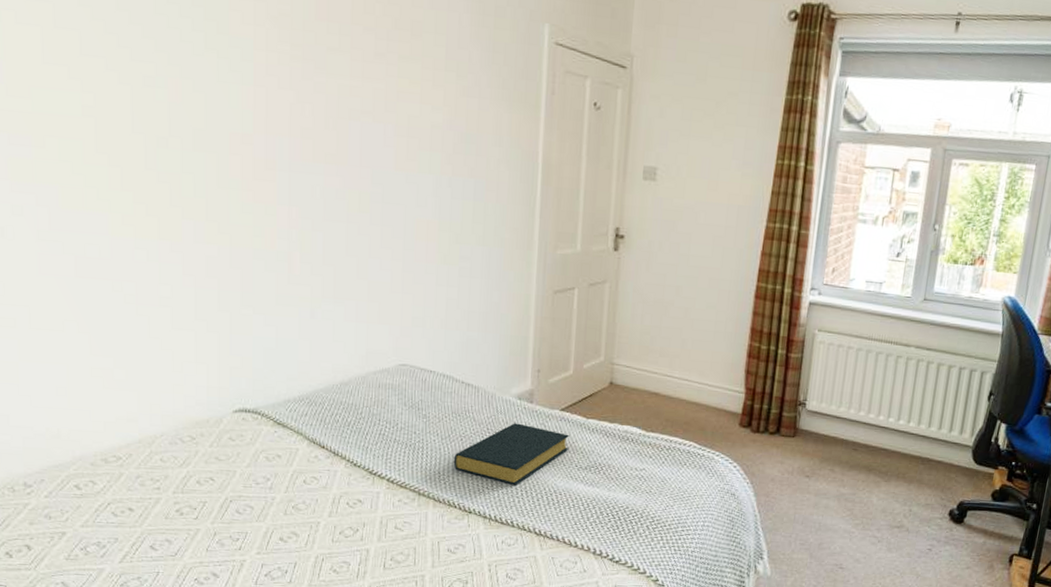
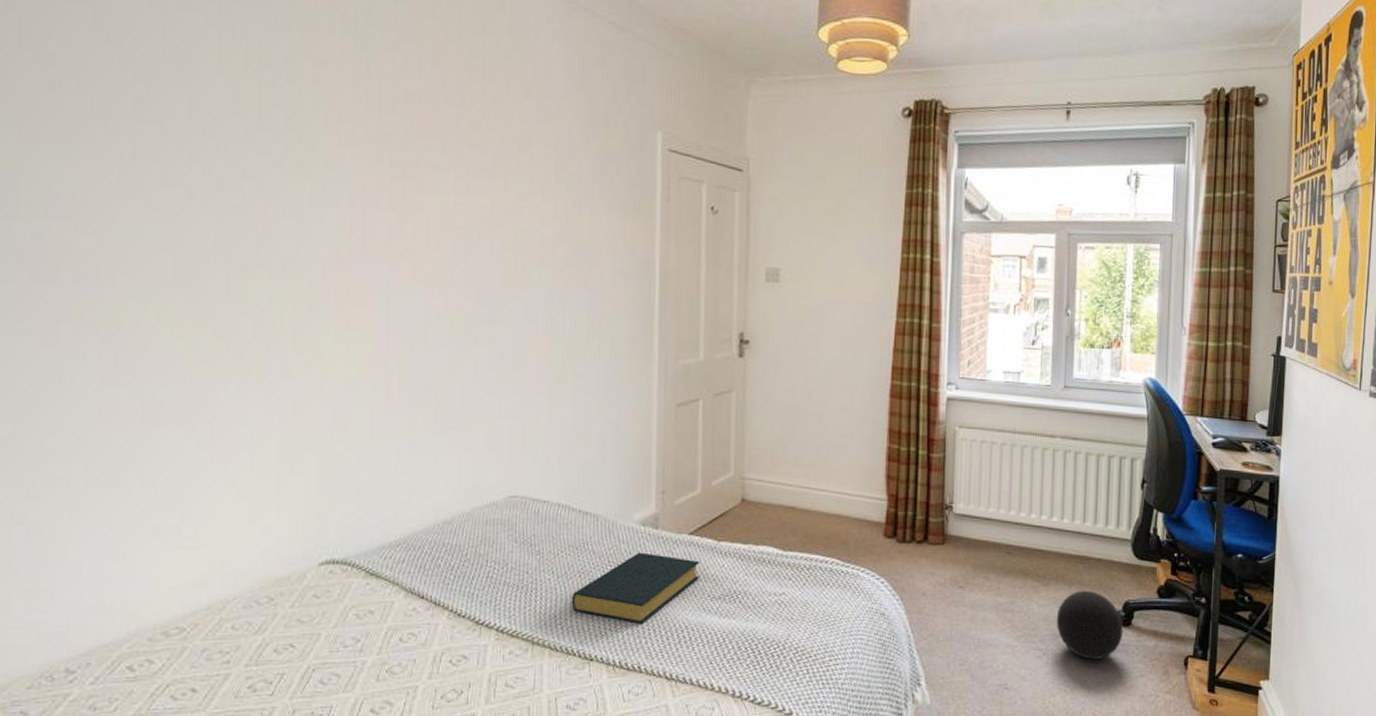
ball: none [893,488,956,550] -> present [1056,590,1124,660]

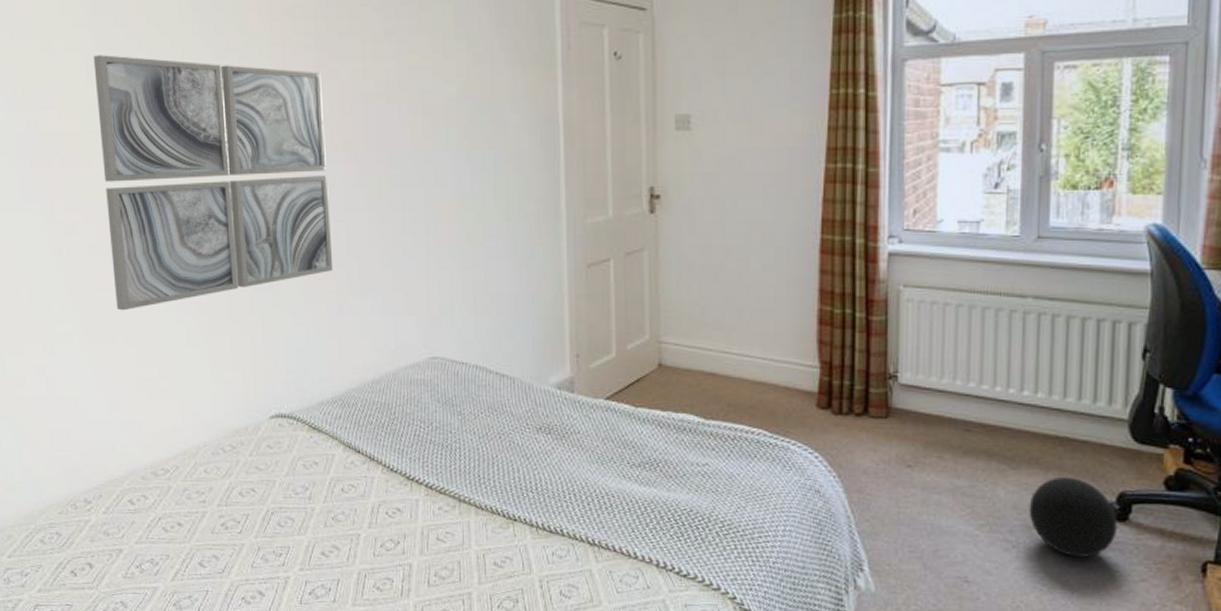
wall art: none [128,165,407,449] -> present [93,55,333,311]
hardback book: present [571,552,700,624] -> none [493,416,618,488]

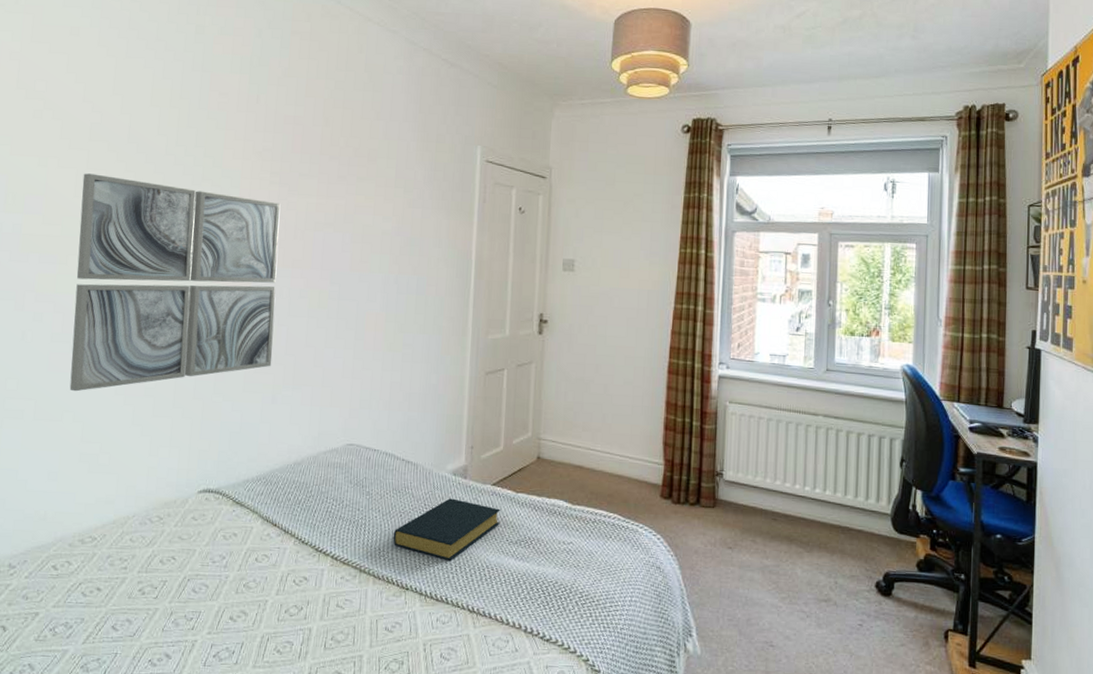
hardback book: none [493,416,618,488] -> present [393,498,500,561]
ball: present [1028,476,1118,557] -> none [819,558,884,626]

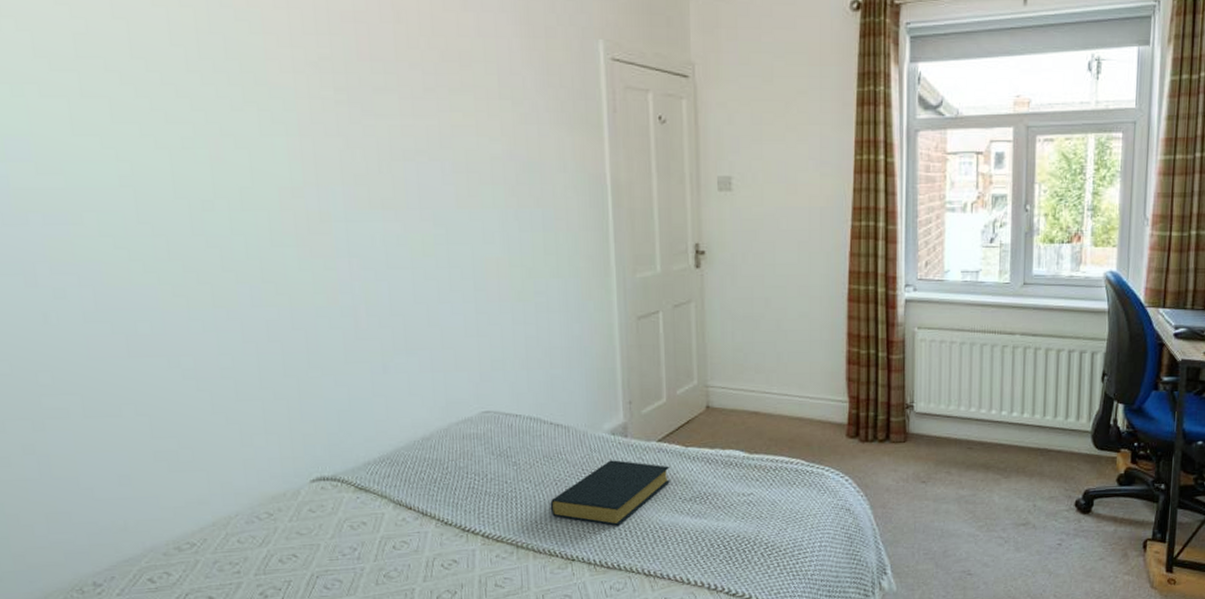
wall art: present [69,173,281,392] -> none [78,103,376,380]

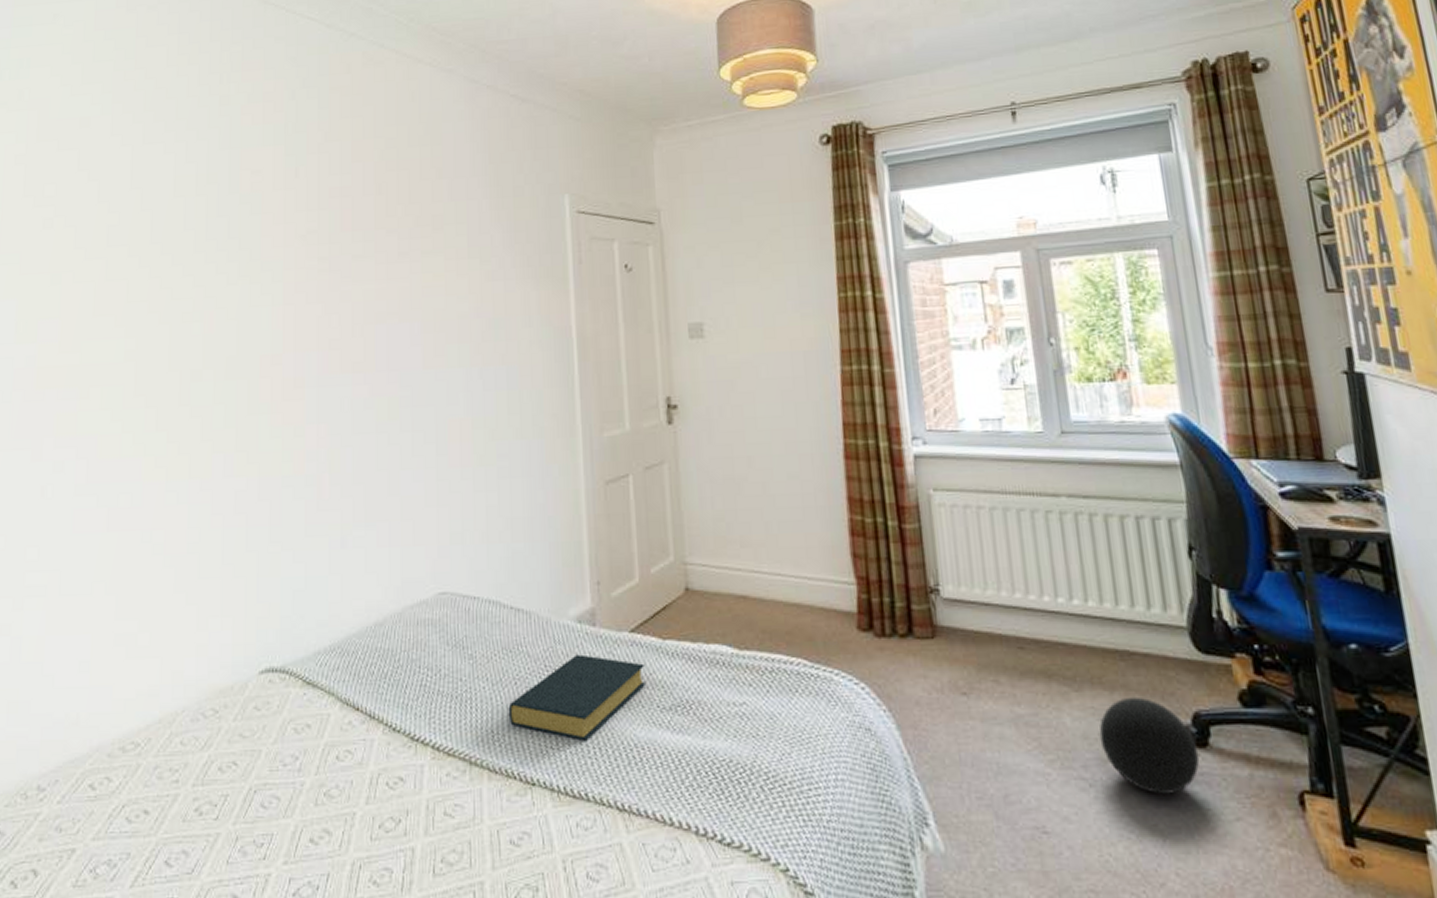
ball: none [1017,480,1084,546] -> present [1099,696,1200,794]

